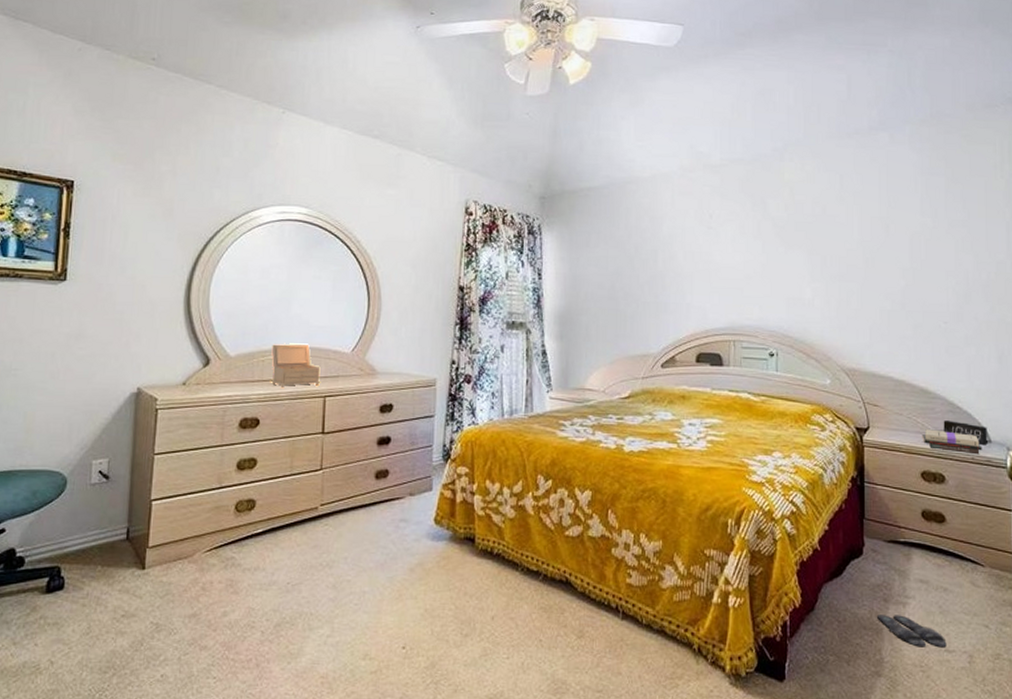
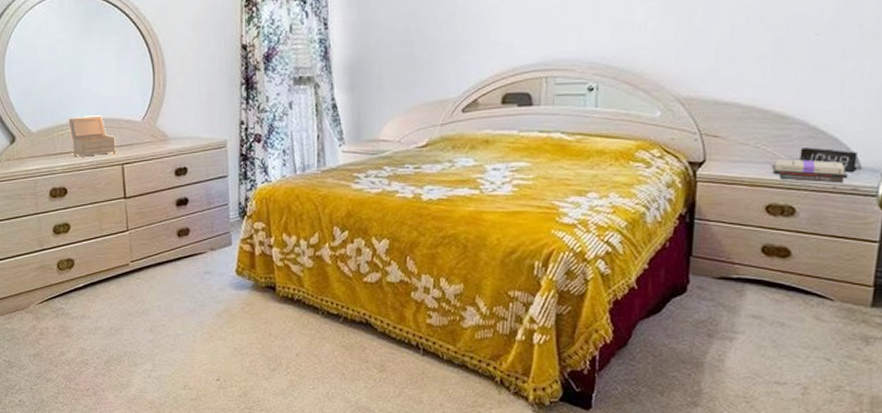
slippers: present [877,614,947,648] -> none [699,349,778,380]

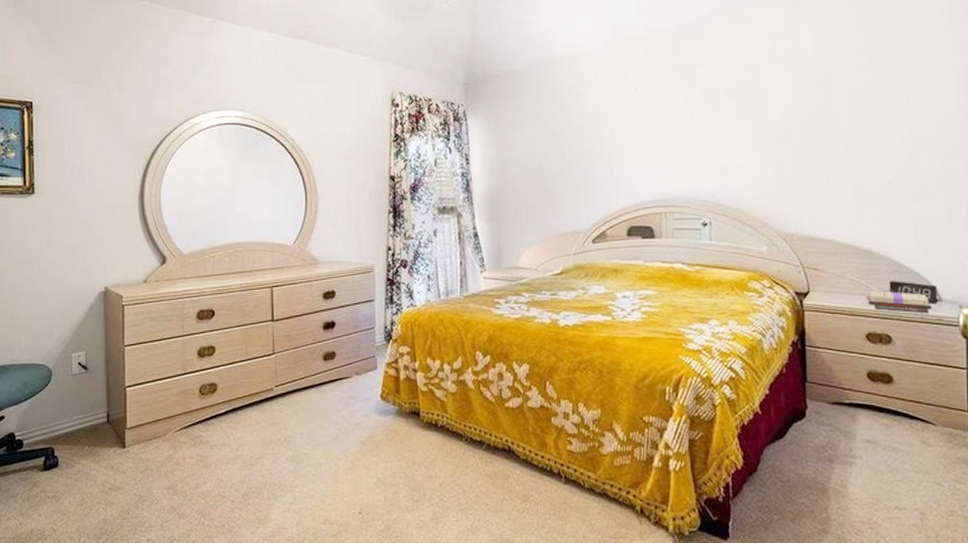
jewelry box: present [68,116,117,159] -> none [220,240,266,282]

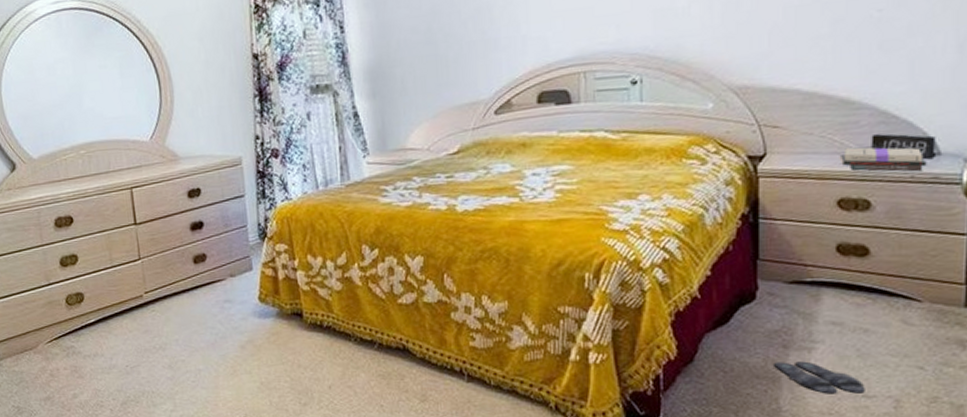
slippers: none [823,474,897,506] -> present [774,361,865,394]

